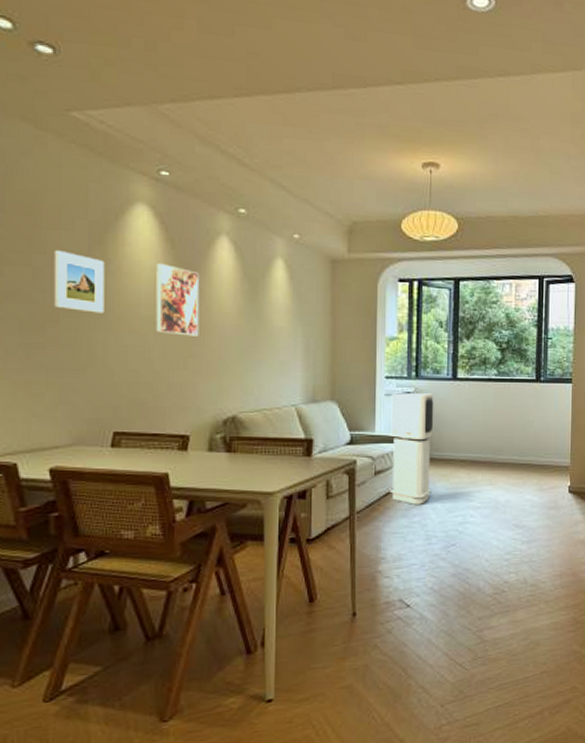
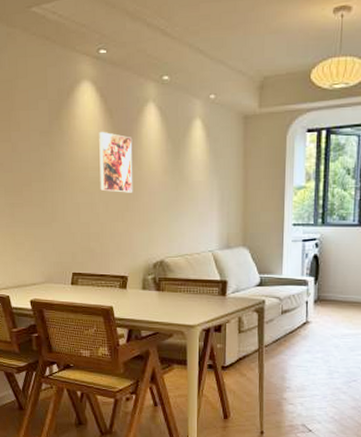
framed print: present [53,249,105,313] -> none [25,126,62,177]
air purifier: present [390,393,434,505] -> none [295,239,340,342]

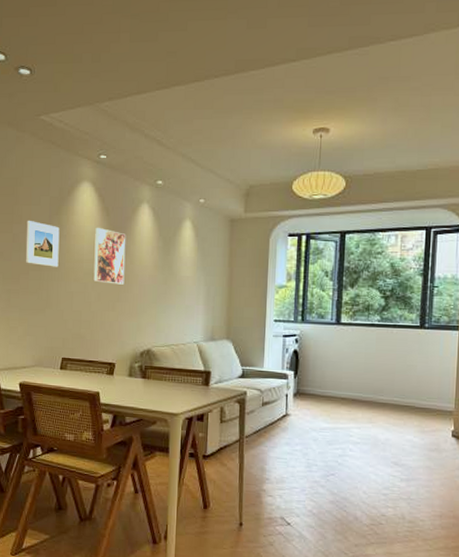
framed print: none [25,126,62,177] -> present [25,220,60,267]

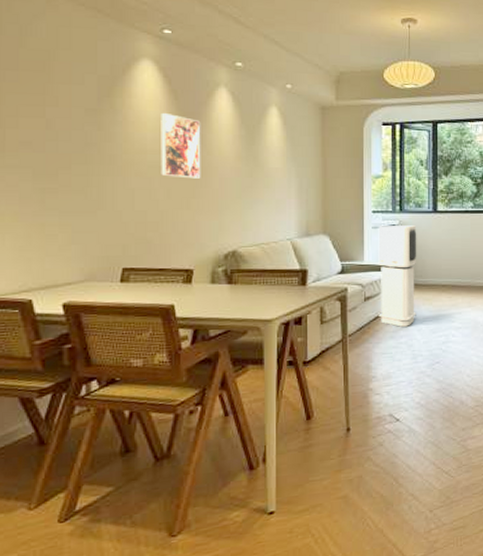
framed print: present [25,220,60,267] -> none [65,102,113,160]
air purifier: none [275,335,318,435] -> present [378,225,417,327]

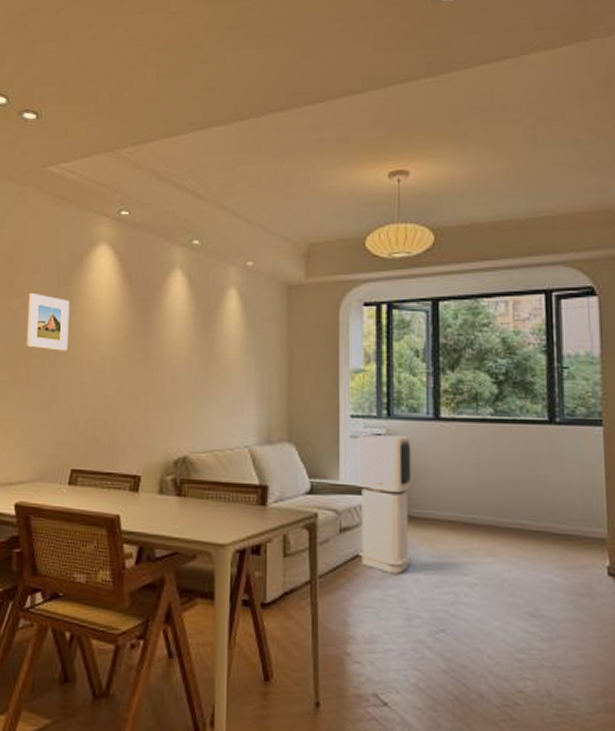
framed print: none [65,102,113,160] -> present [25,292,70,351]
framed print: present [161,112,201,179] -> none [112,299,154,372]

